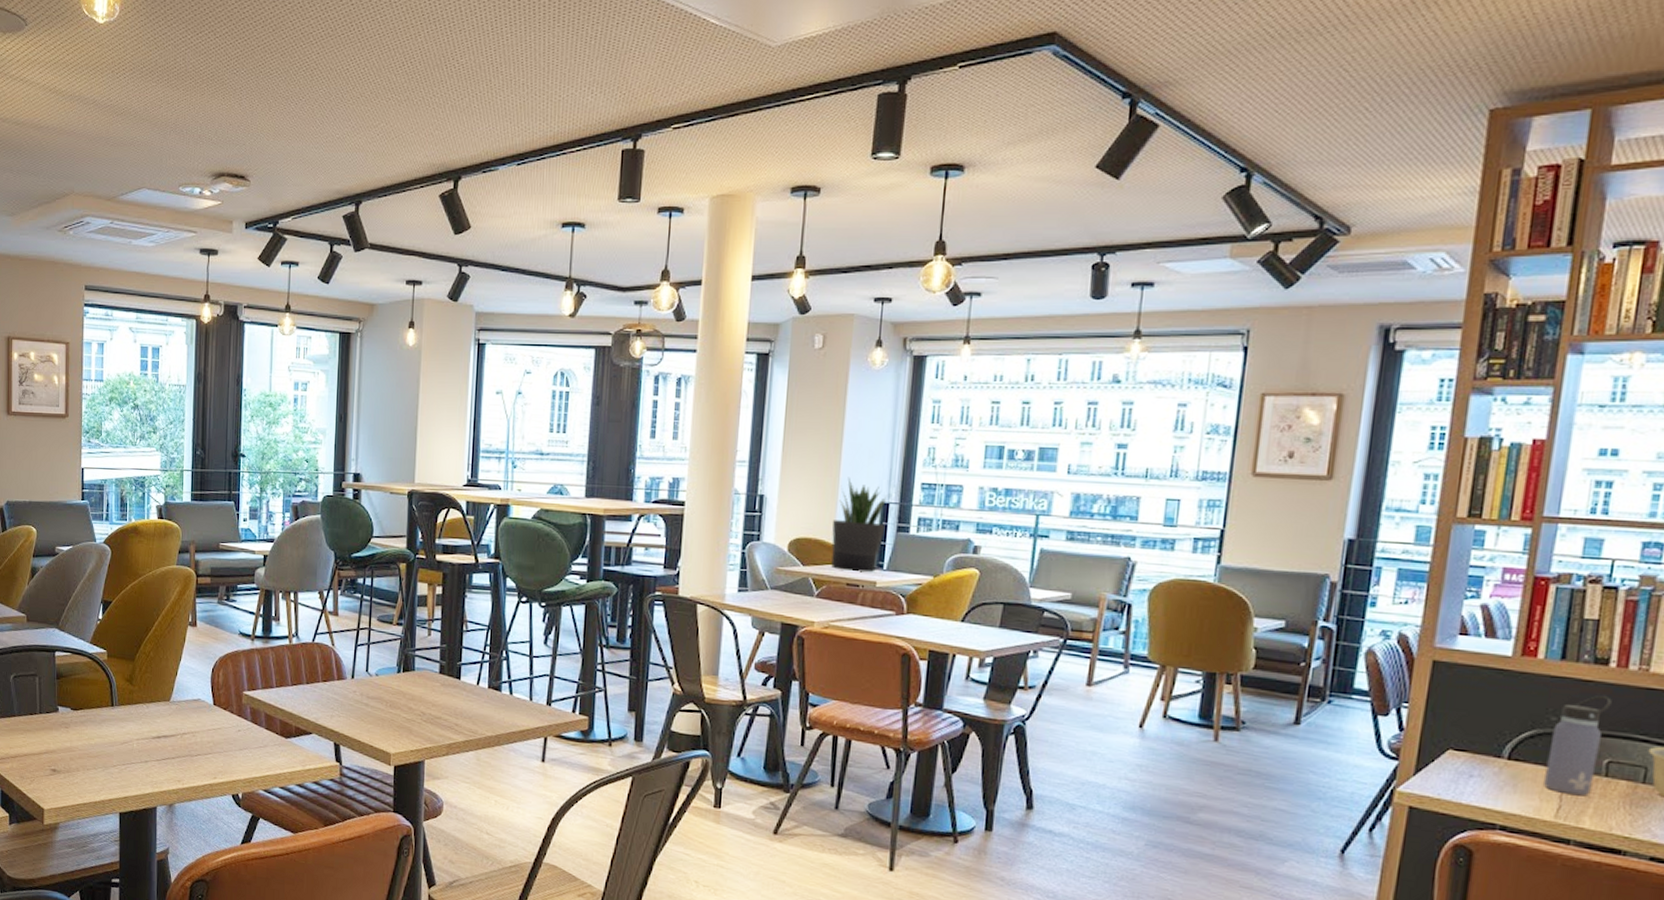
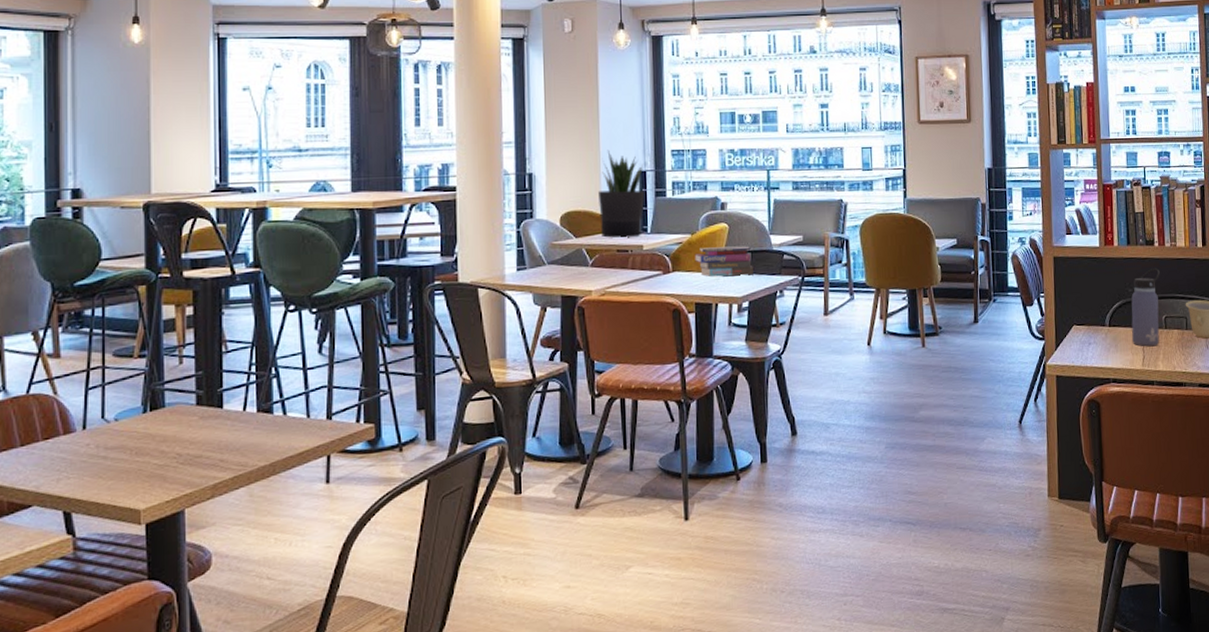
books: none [934,591,1004,629] -> present [694,246,753,278]

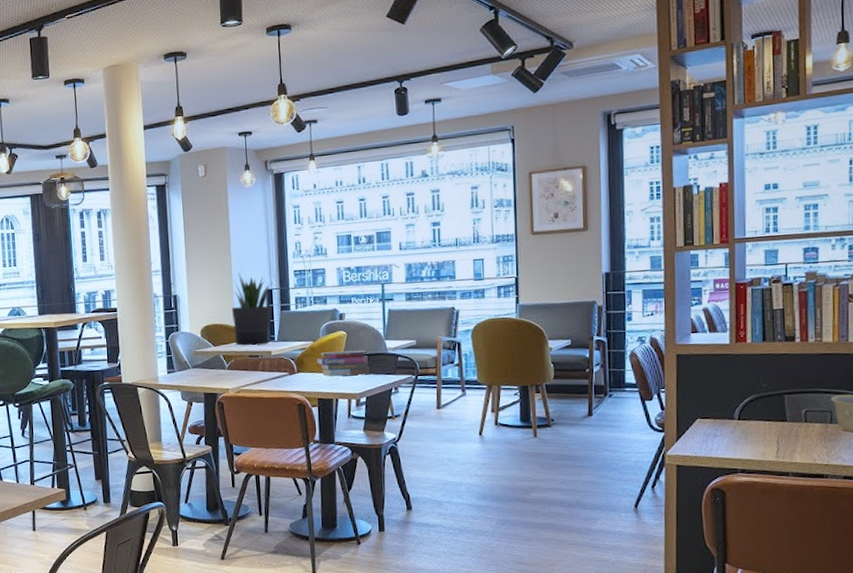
water bottle: present [1131,268,1160,347] -> none [764,364,801,440]

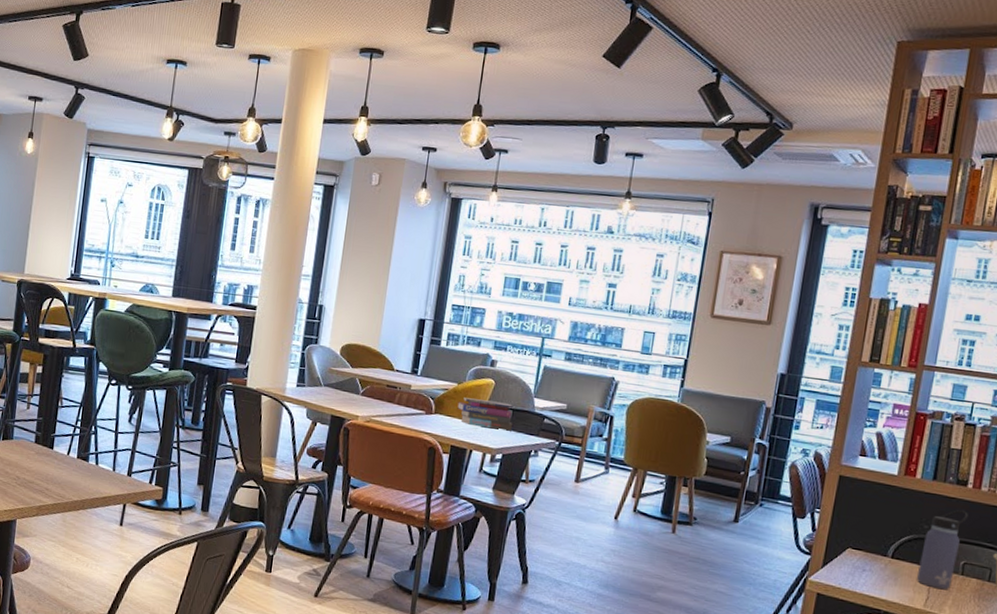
planter: present [231,273,272,346] -> none [375,295,425,378]
water bottle: none [764,364,801,440] -> present [917,510,968,590]

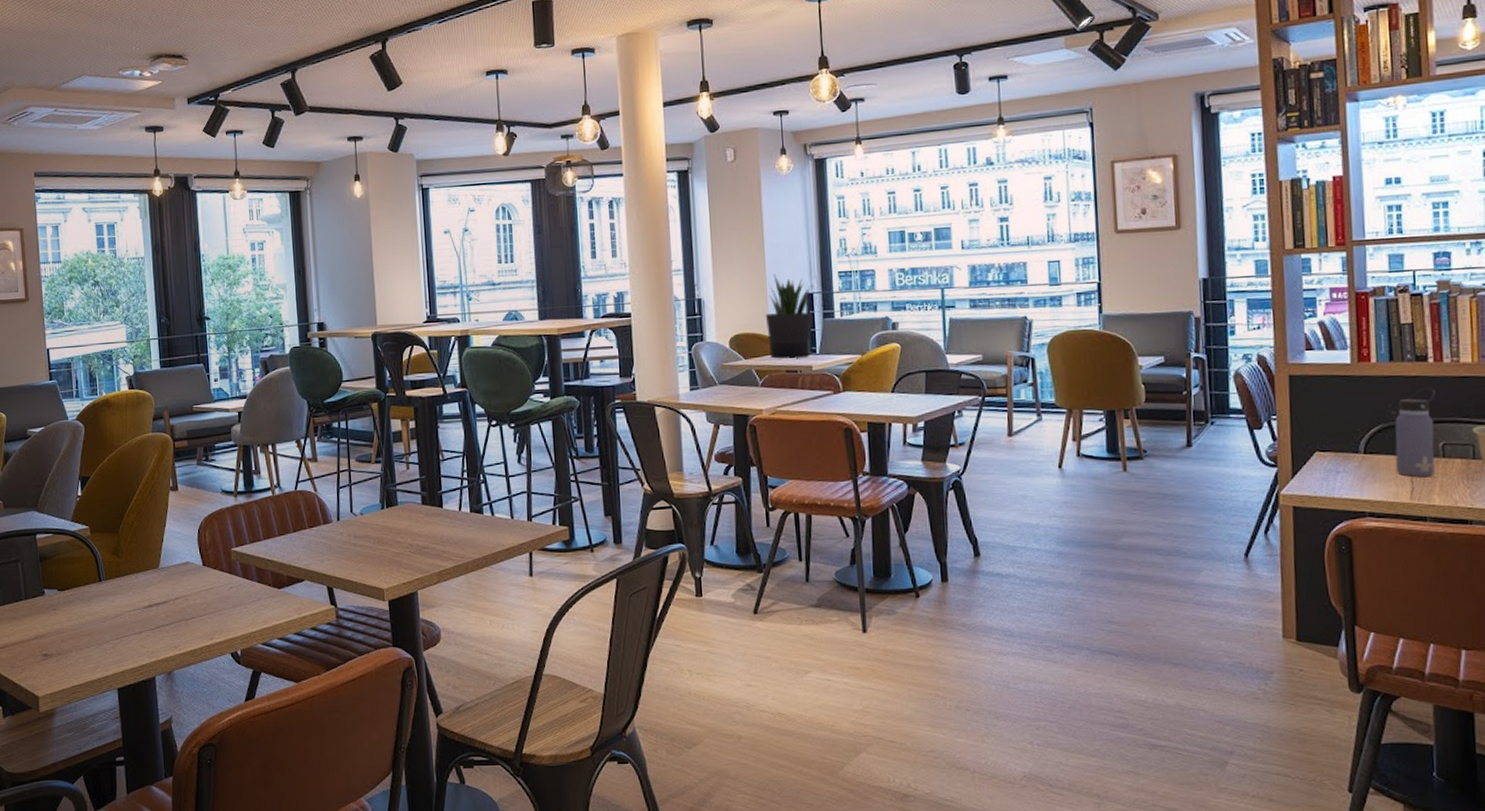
planter: none [375,295,425,378] -> present [765,273,813,360]
books: present [457,396,514,431] -> none [865,365,929,397]

